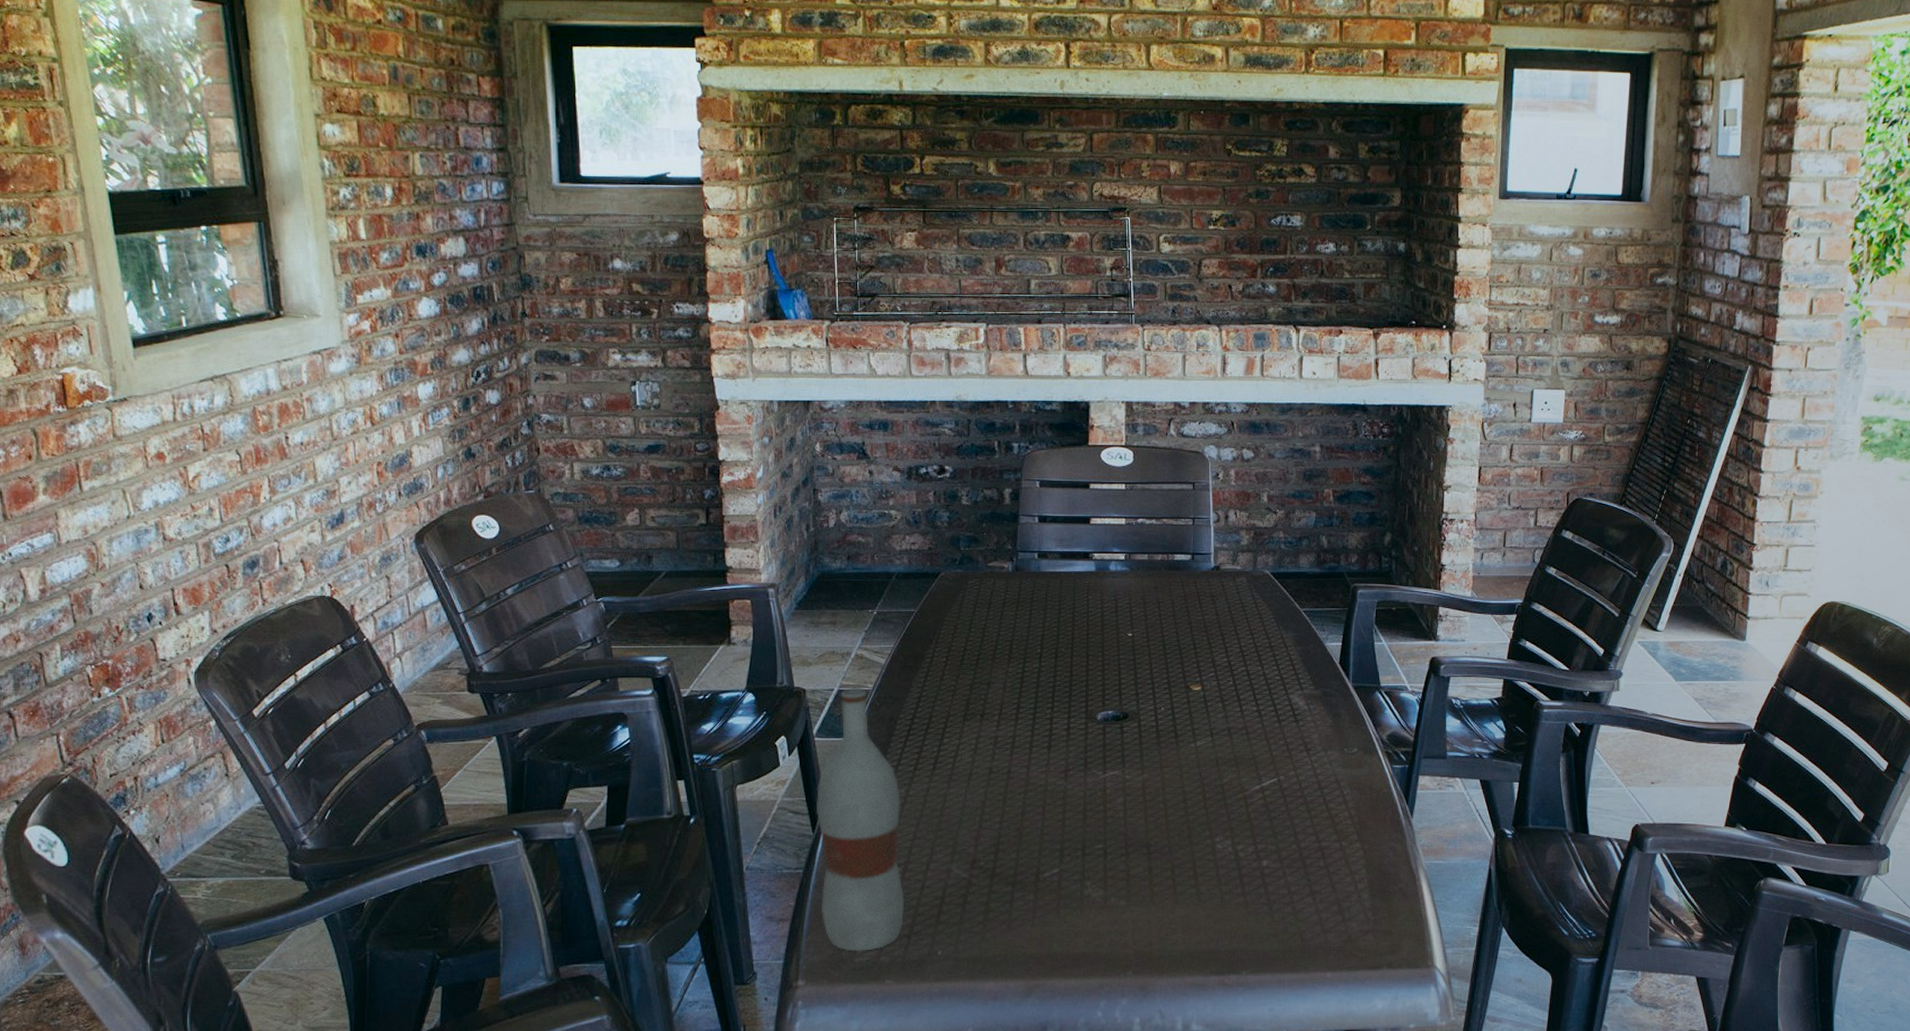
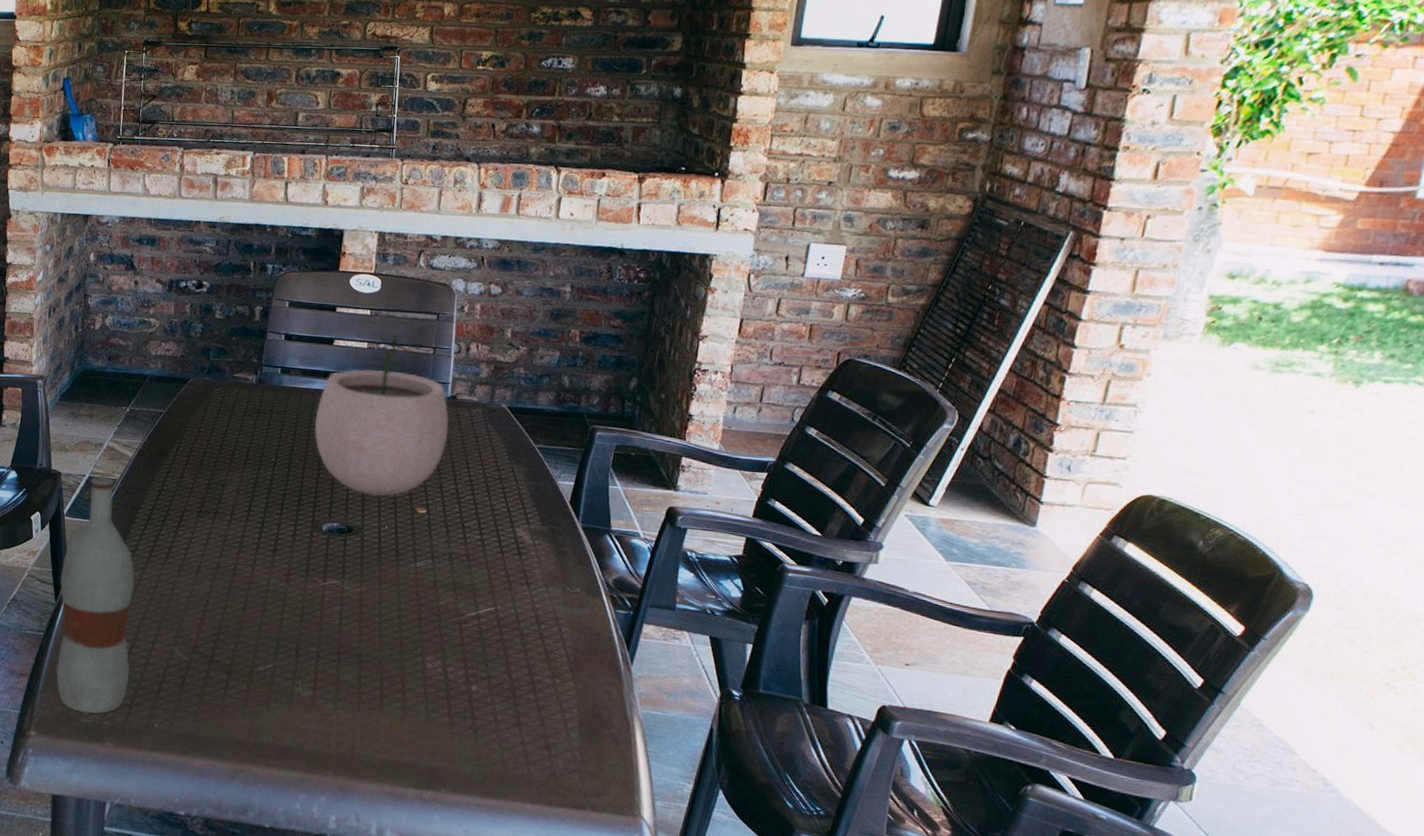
plant pot: none [1080,508,1215,677] -> present [315,334,449,496]

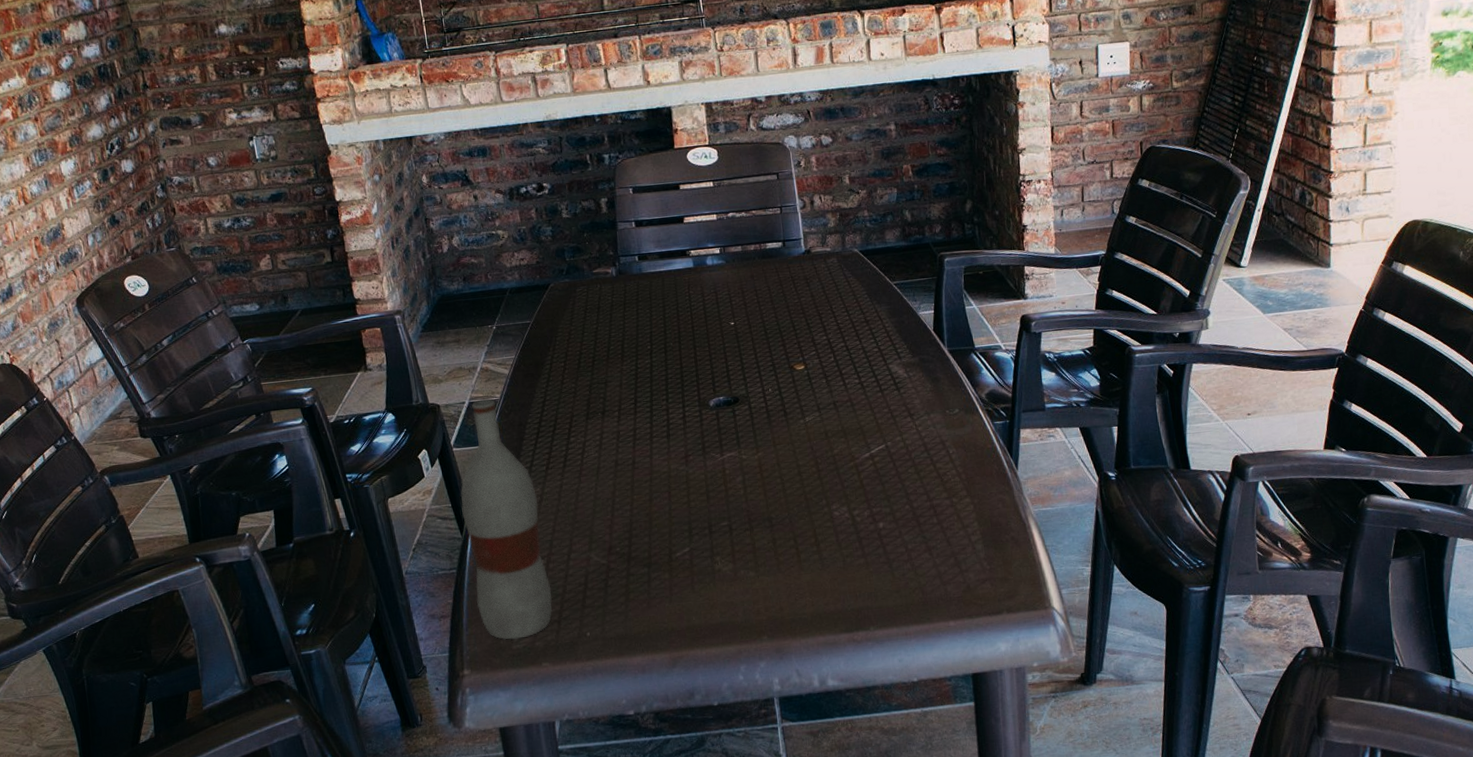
plant pot: present [315,334,449,496] -> none [681,202,810,363]

